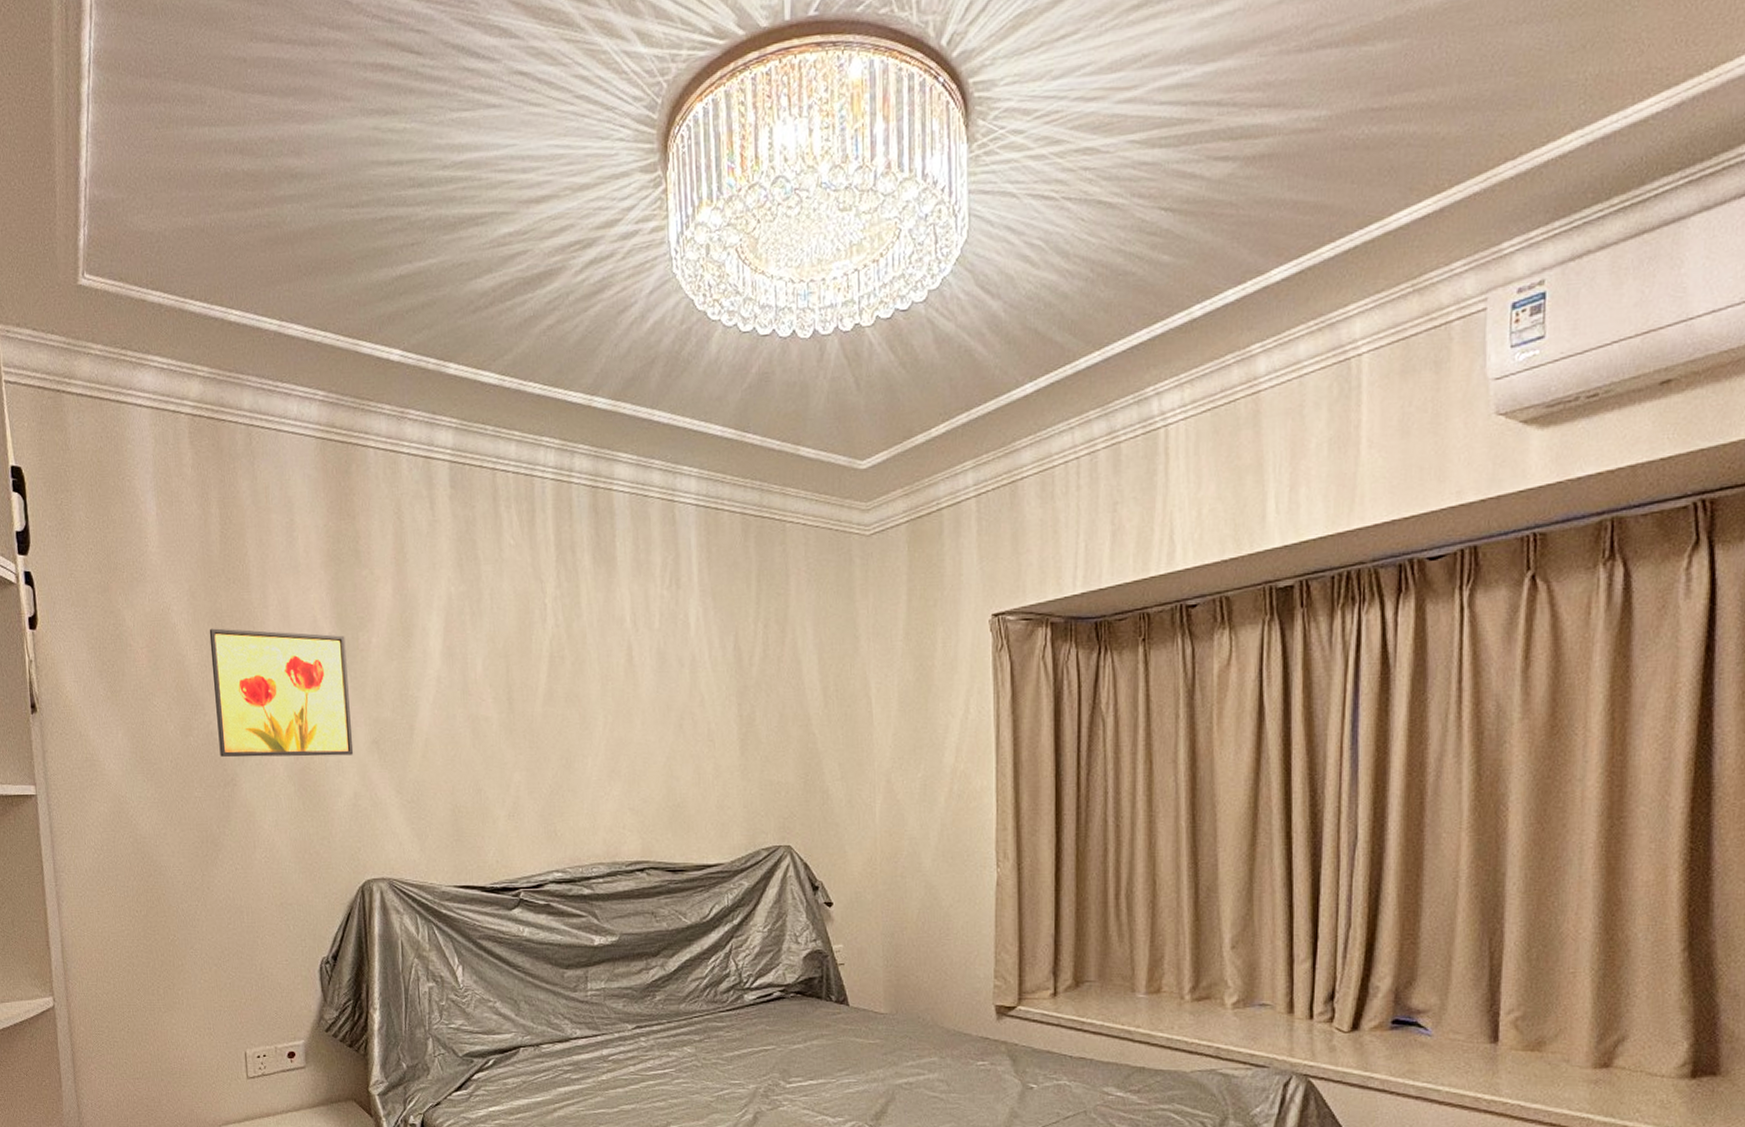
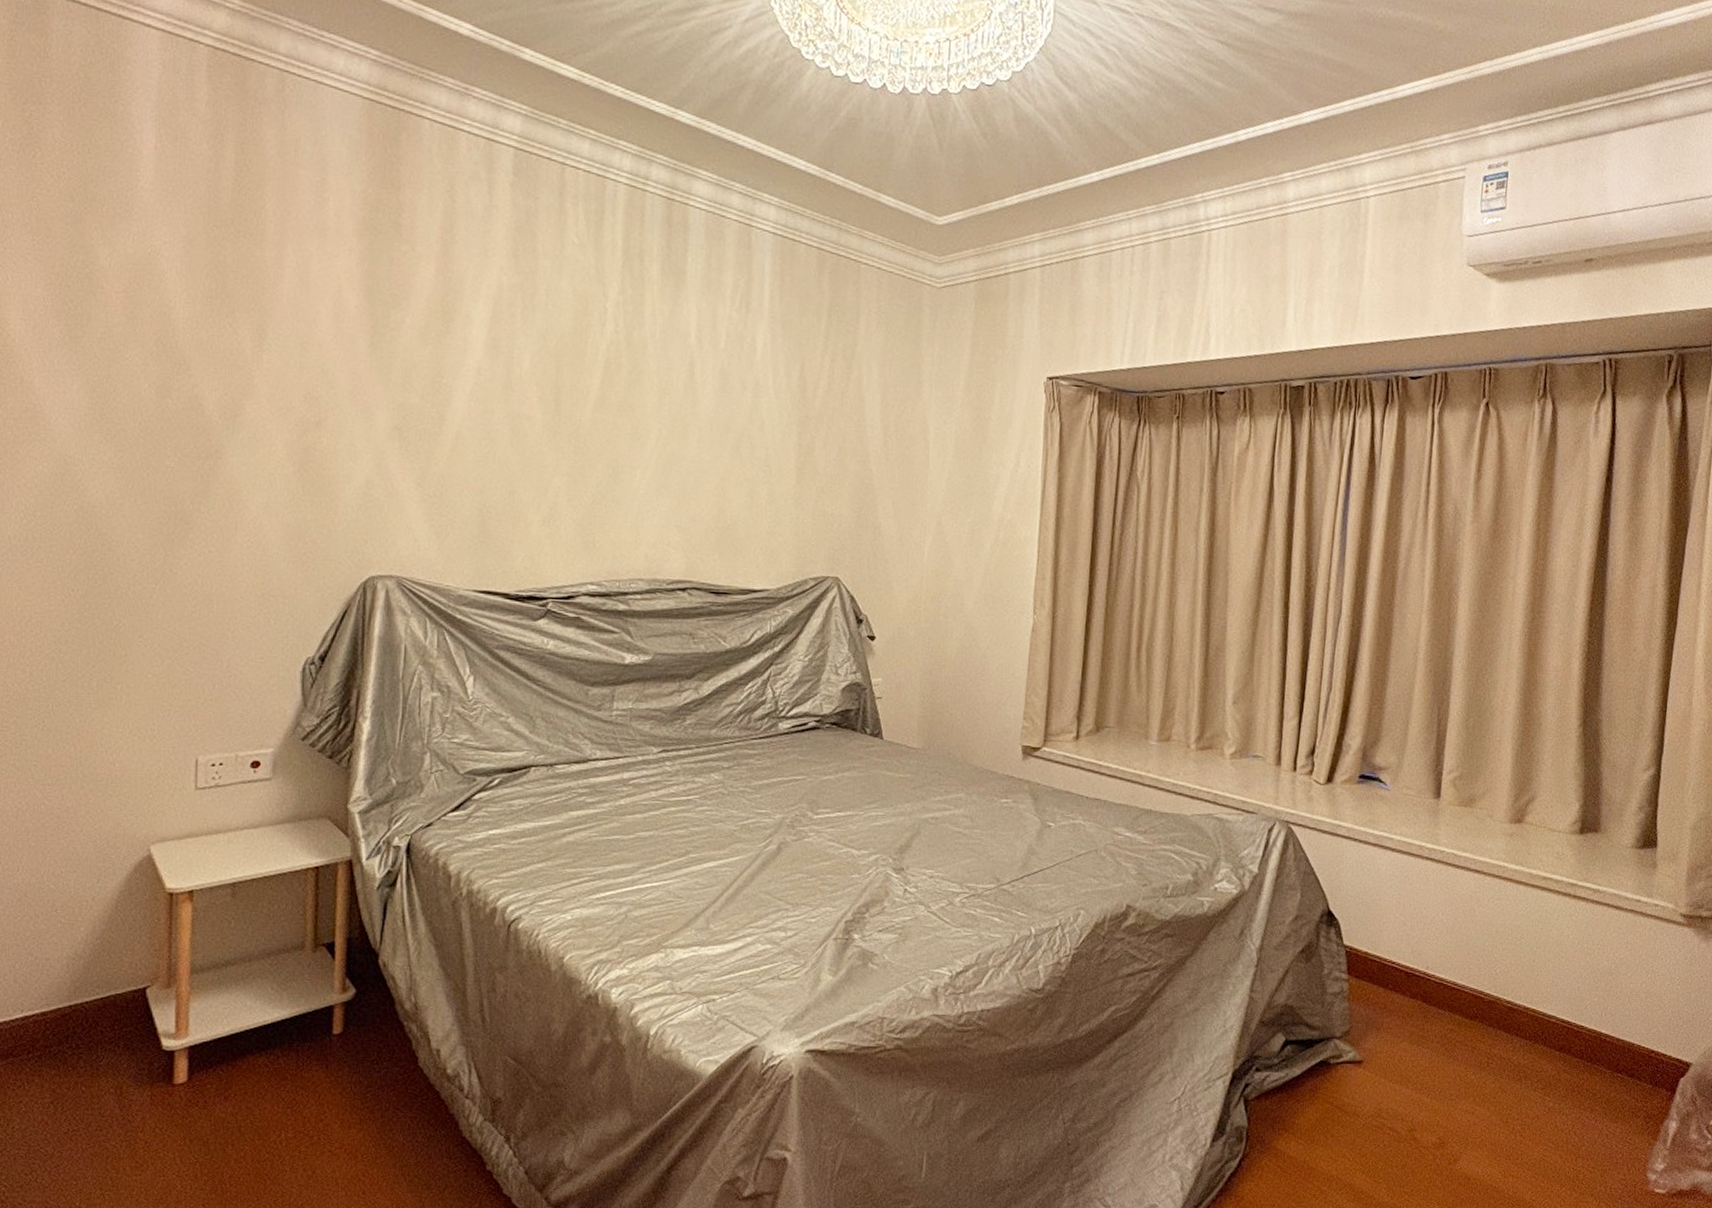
wall art: present [209,628,354,757] -> none [204,282,374,440]

